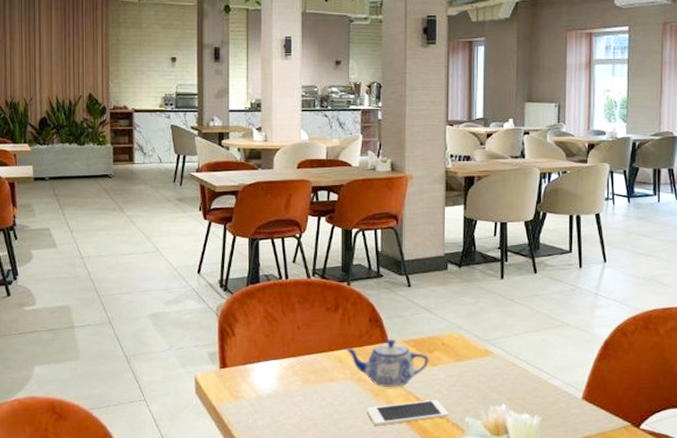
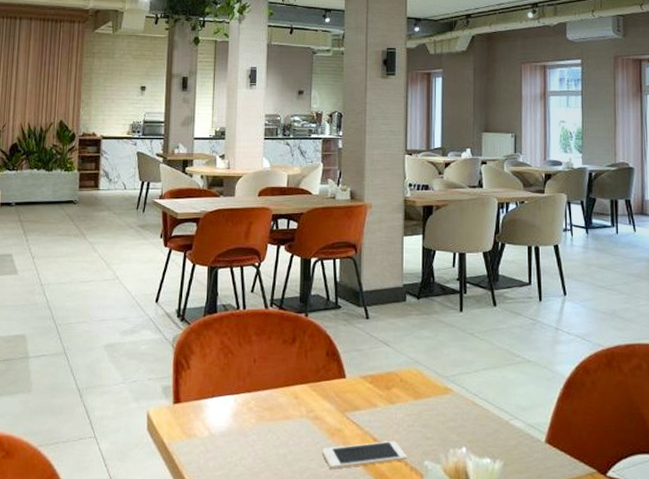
teapot: present [345,338,429,388] -> none [301,373,387,428]

